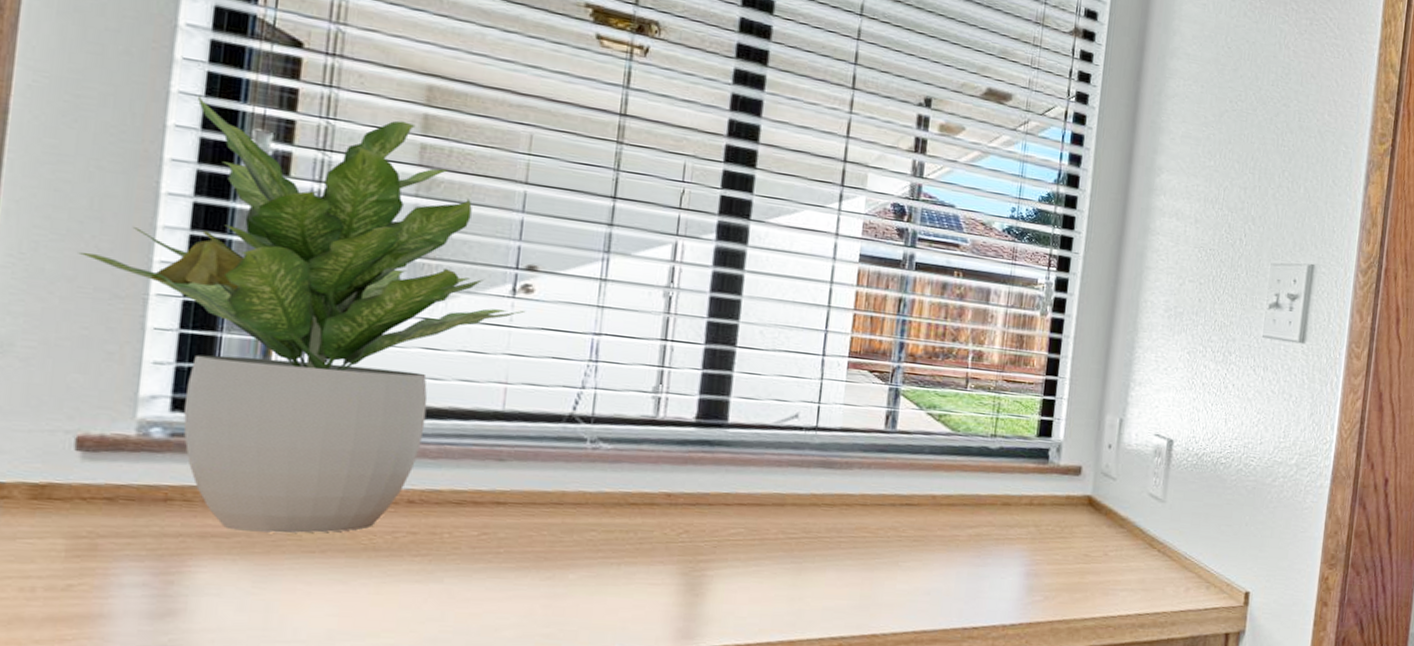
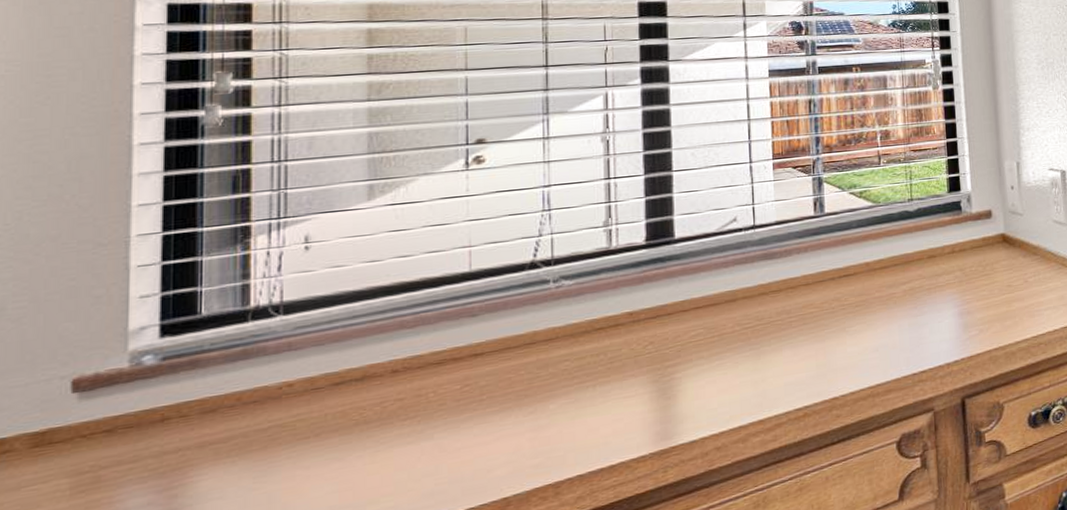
potted plant: present [78,96,526,534] -> none [60,39,480,435]

